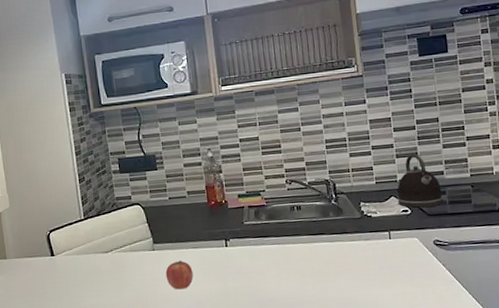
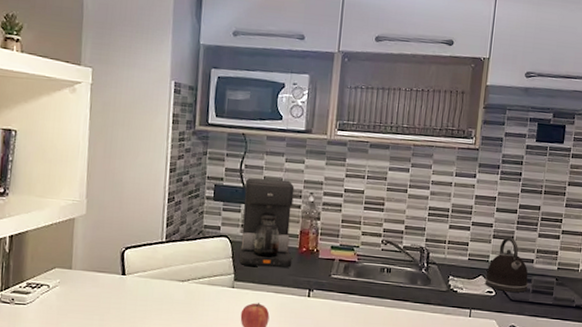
coffee maker: none [145,141,204,228] -> present [238,178,295,268]

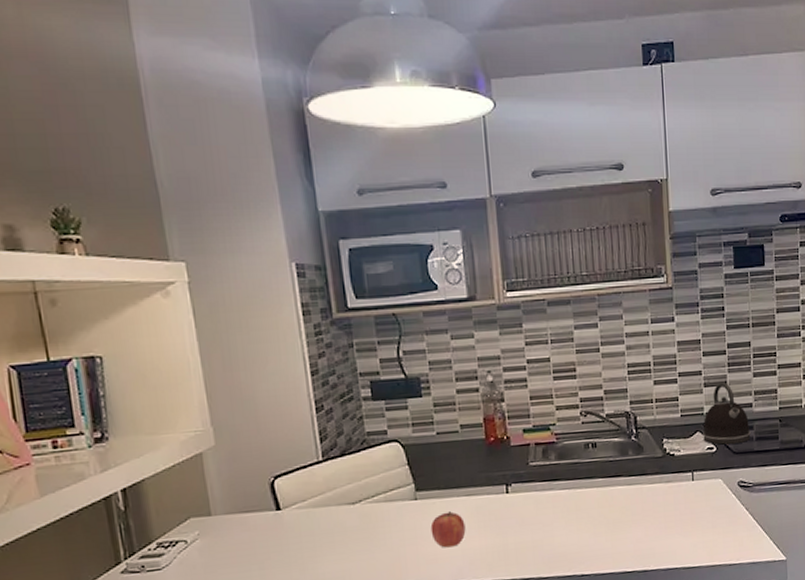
coffee maker: present [238,178,295,268] -> none [407,361,481,471]

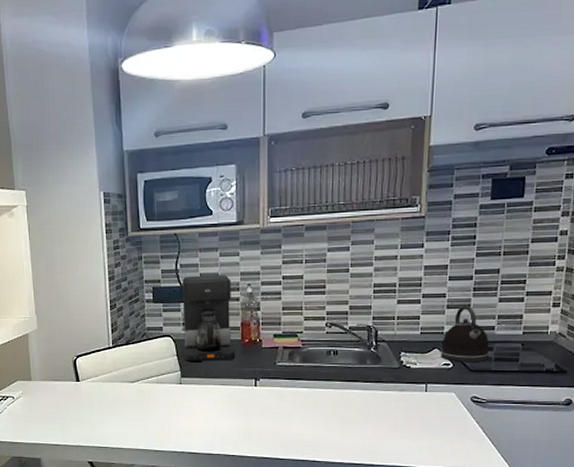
coffee maker: none [407,361,481,471] -> present [182,274,236,362]
fruit: present [430,511,466,548] -> none [190,396,218,425]

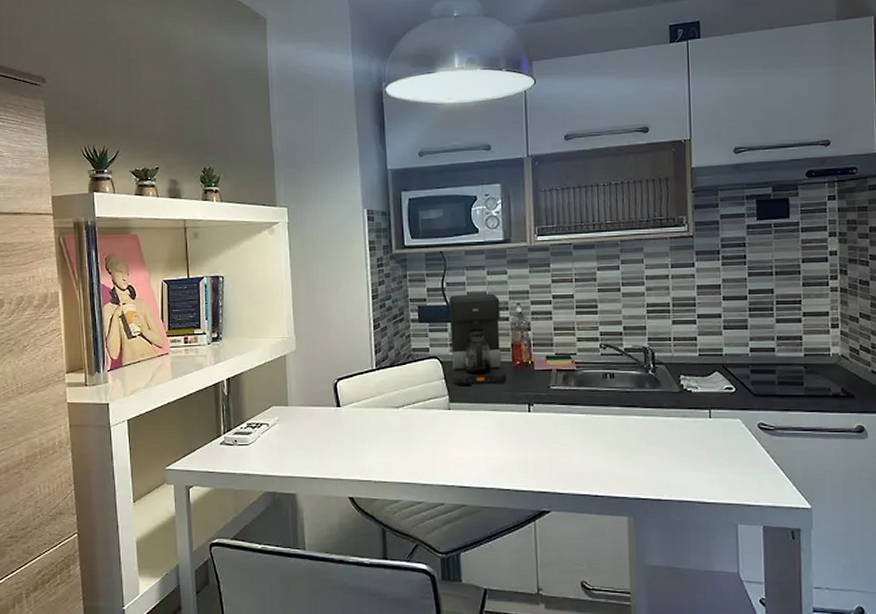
kettle: present [440,305,490,362] -> none [721,325,773,386]

